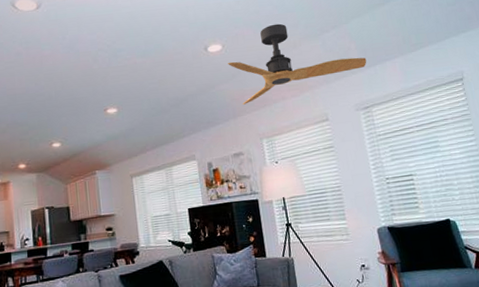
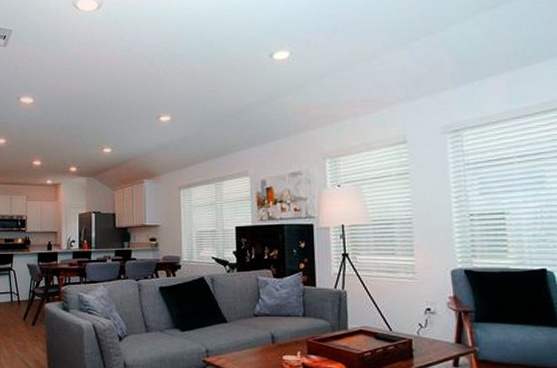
ceiling fan: present [228,23,367,105] -> none [294,29,463,119]

